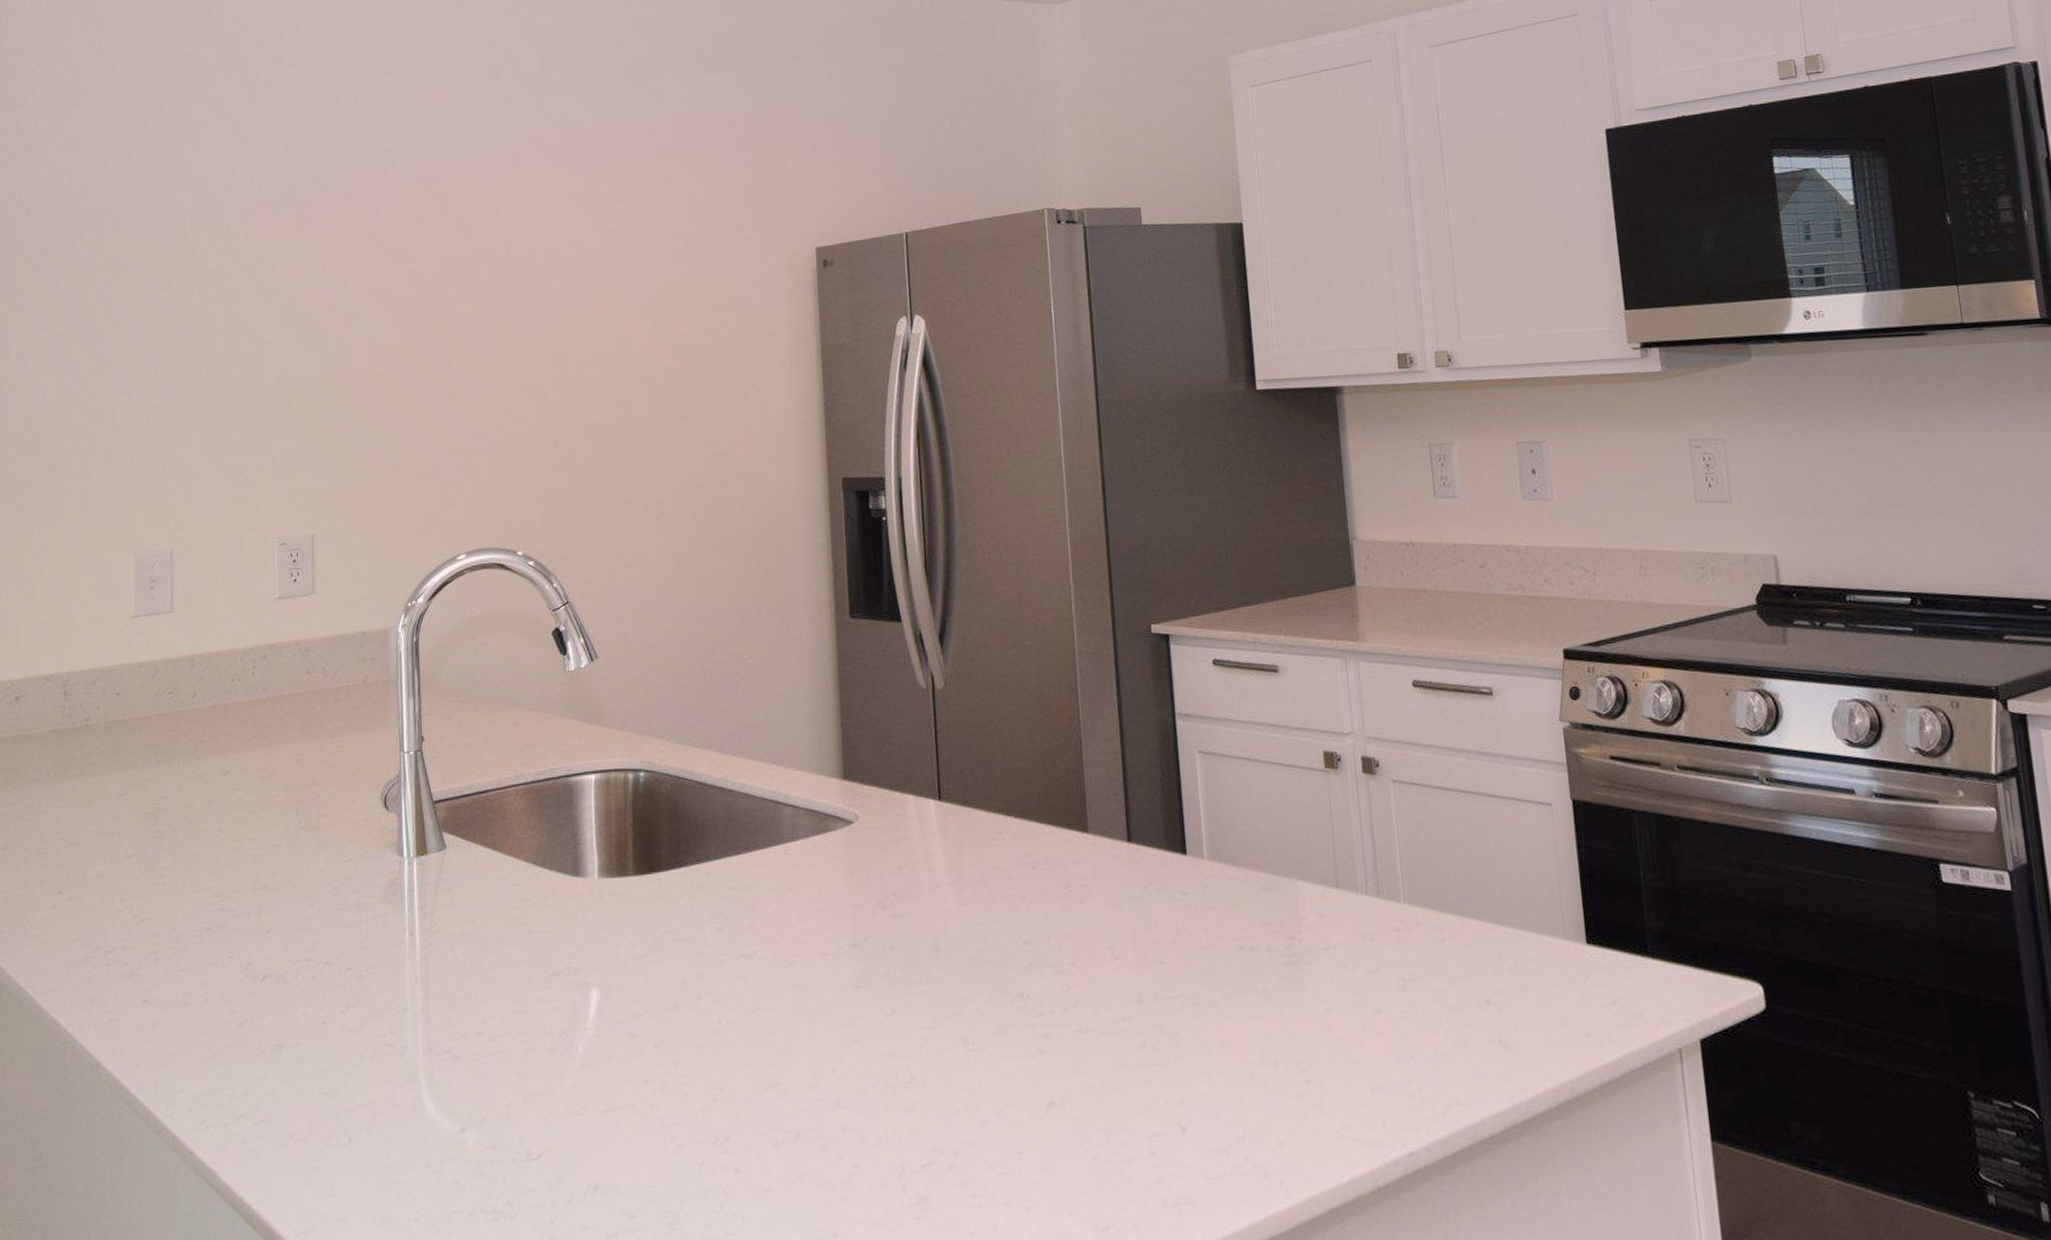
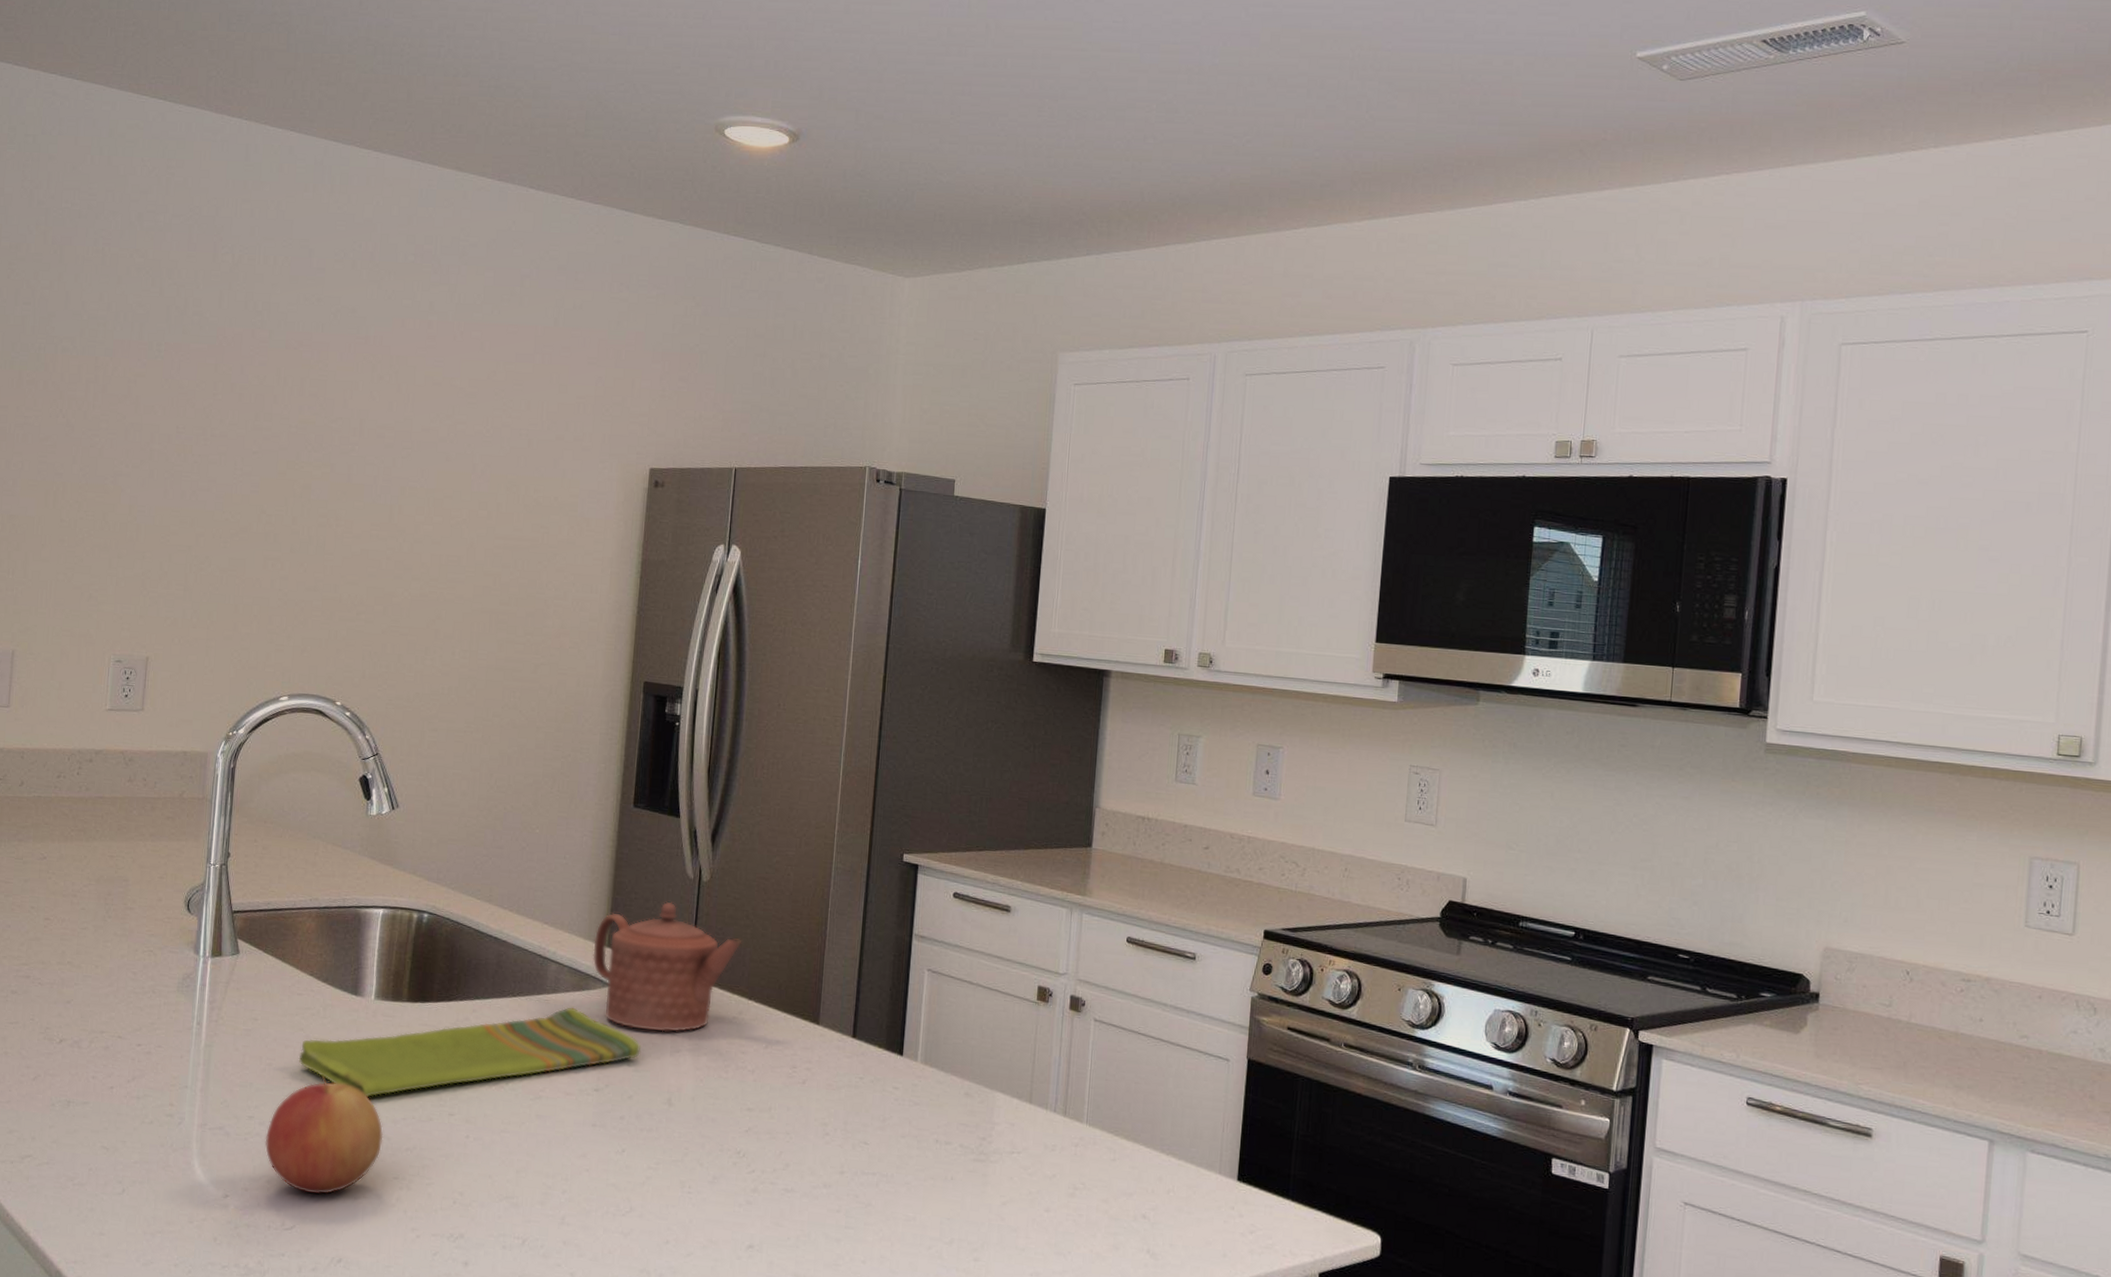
apple: none [498,974,628,1114] -> present [265,1076,384,1195]
dish towel: none [524,854,897,992] -> present [298,1006,642,1098]
teapot: none [828,717,990,868] -> present [592,901,742,1032]

